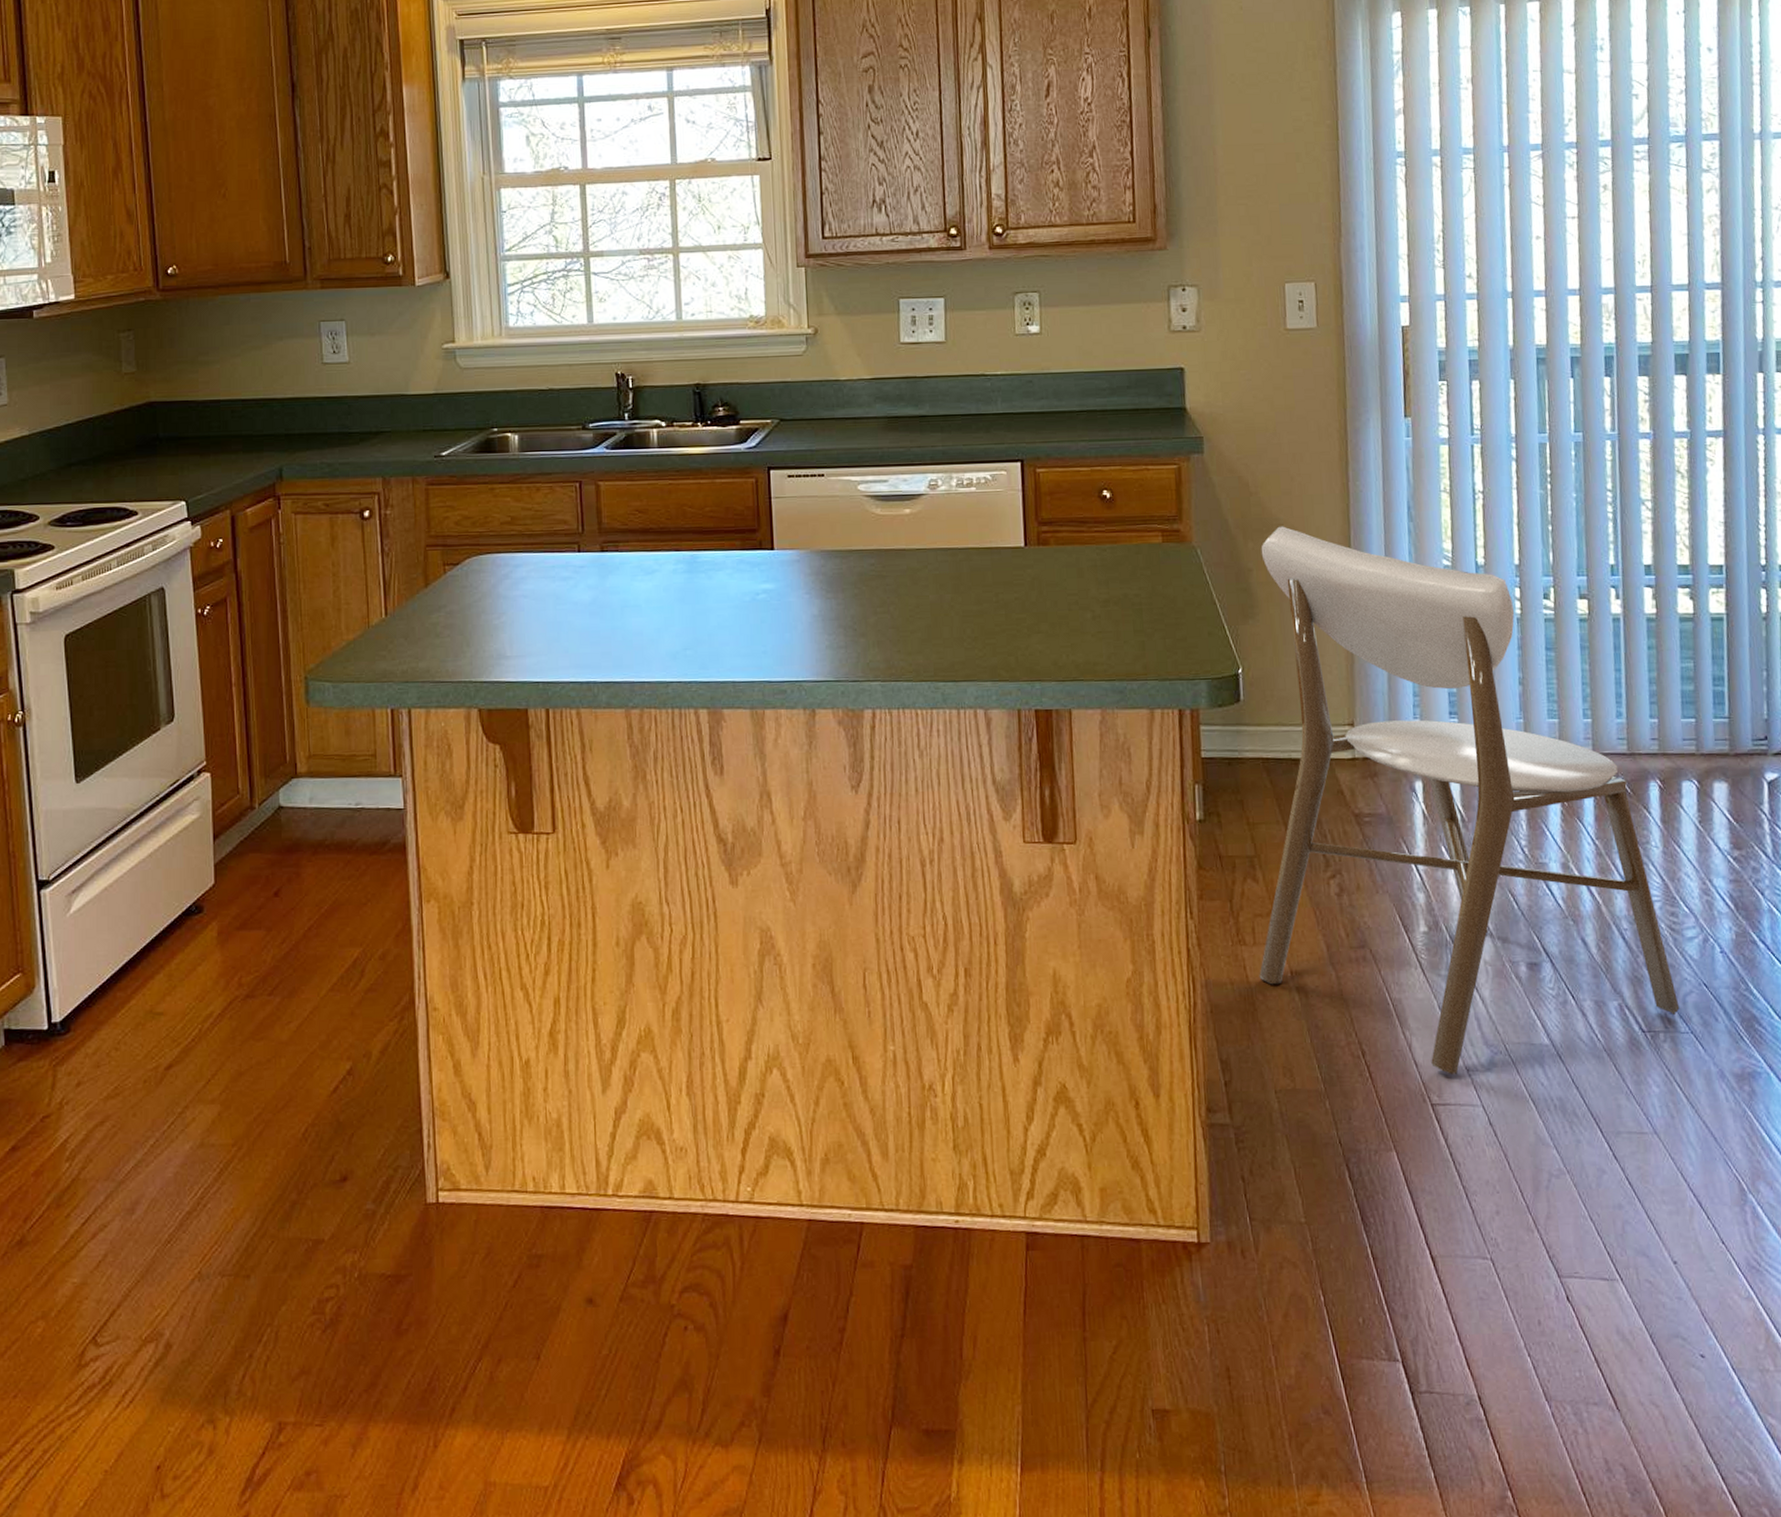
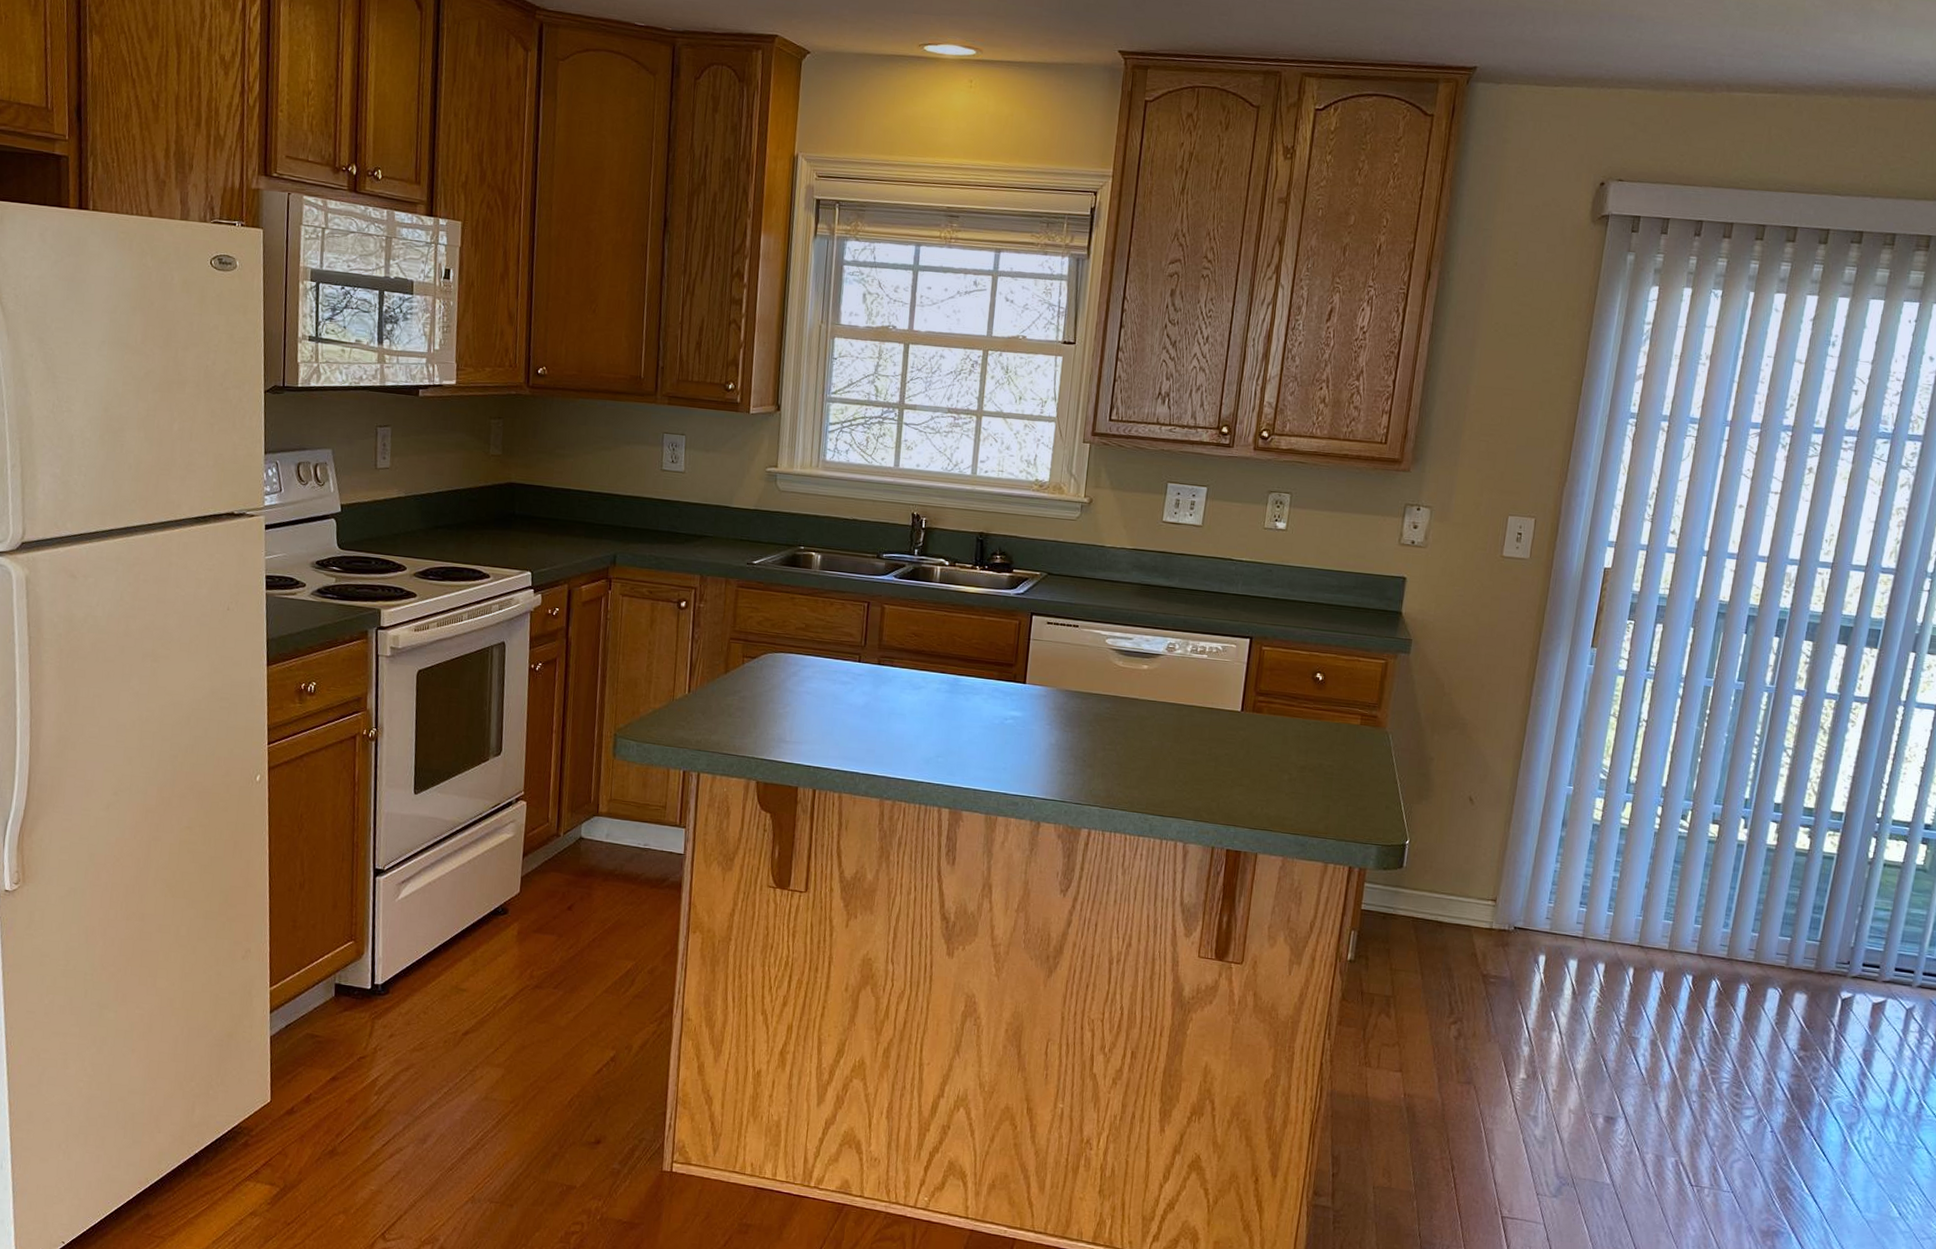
dining chair: present [1259,526,1680,1074] -> none [1377,725,1727,1196]

